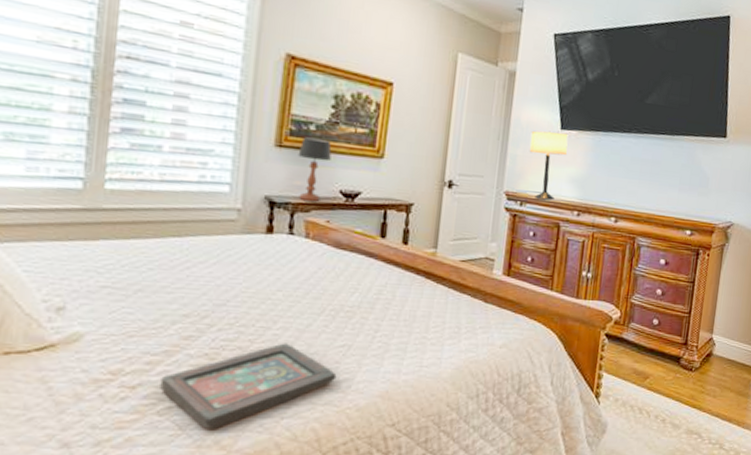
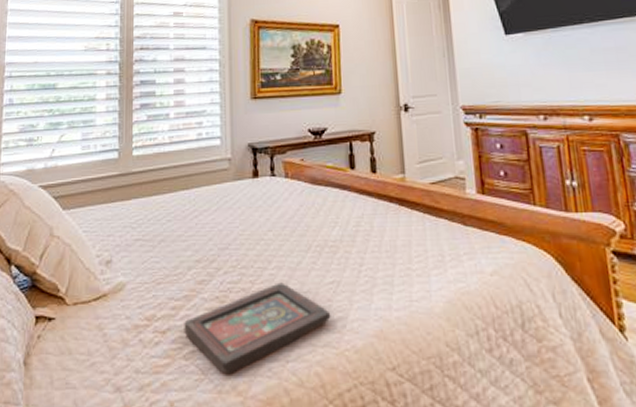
table lamp: present [298,137,332,202] -> none [270,85,297,144]
table lamp: present [529,130,569,201] -> none [475,37,517,109]

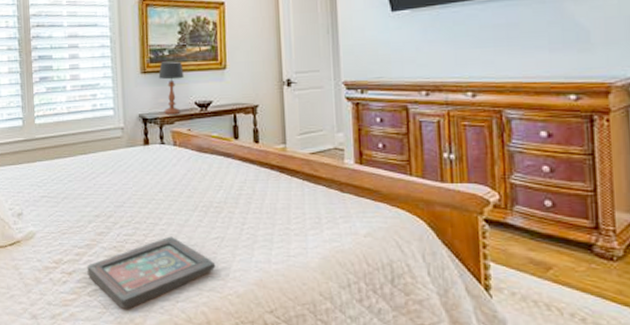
table lamp: none [270,85,297,144] -> present [158,61,184,115]

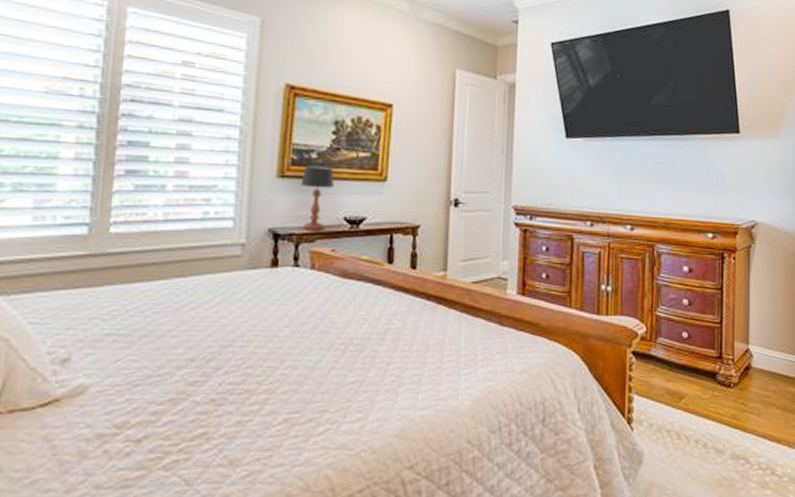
religious icon: present [87,236,216,310] -> none [166,383,349,484]

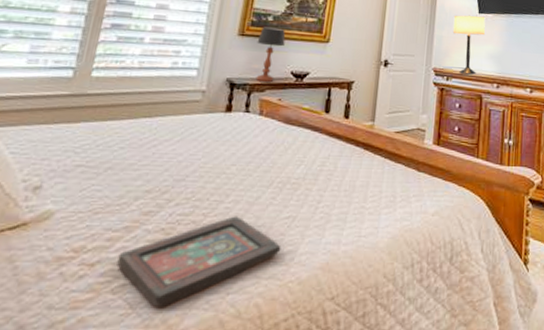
religious icon: none [166,383,349,484] -> present [117,216,281,309]
table lamp: none [535,140,574,212] -> present [452,15,486,75]

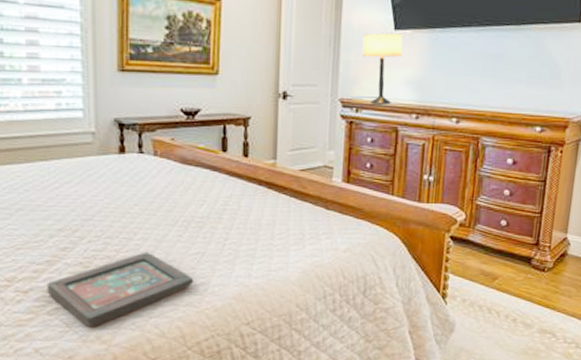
table lamp: present [255,26,286,83] -> none [139,60,170,122]

